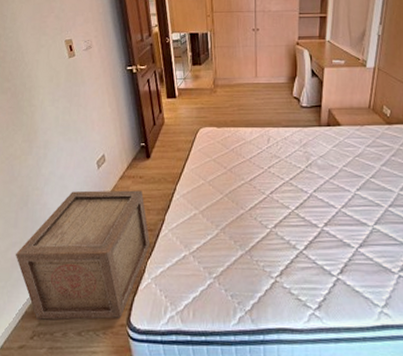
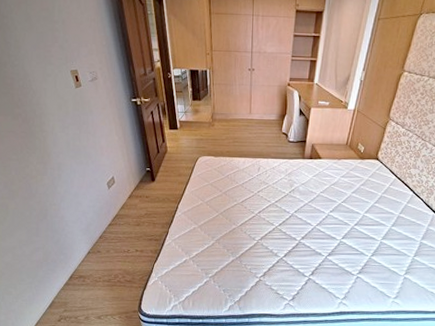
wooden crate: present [16,190,151,320] -> none [40,207,157,307]

